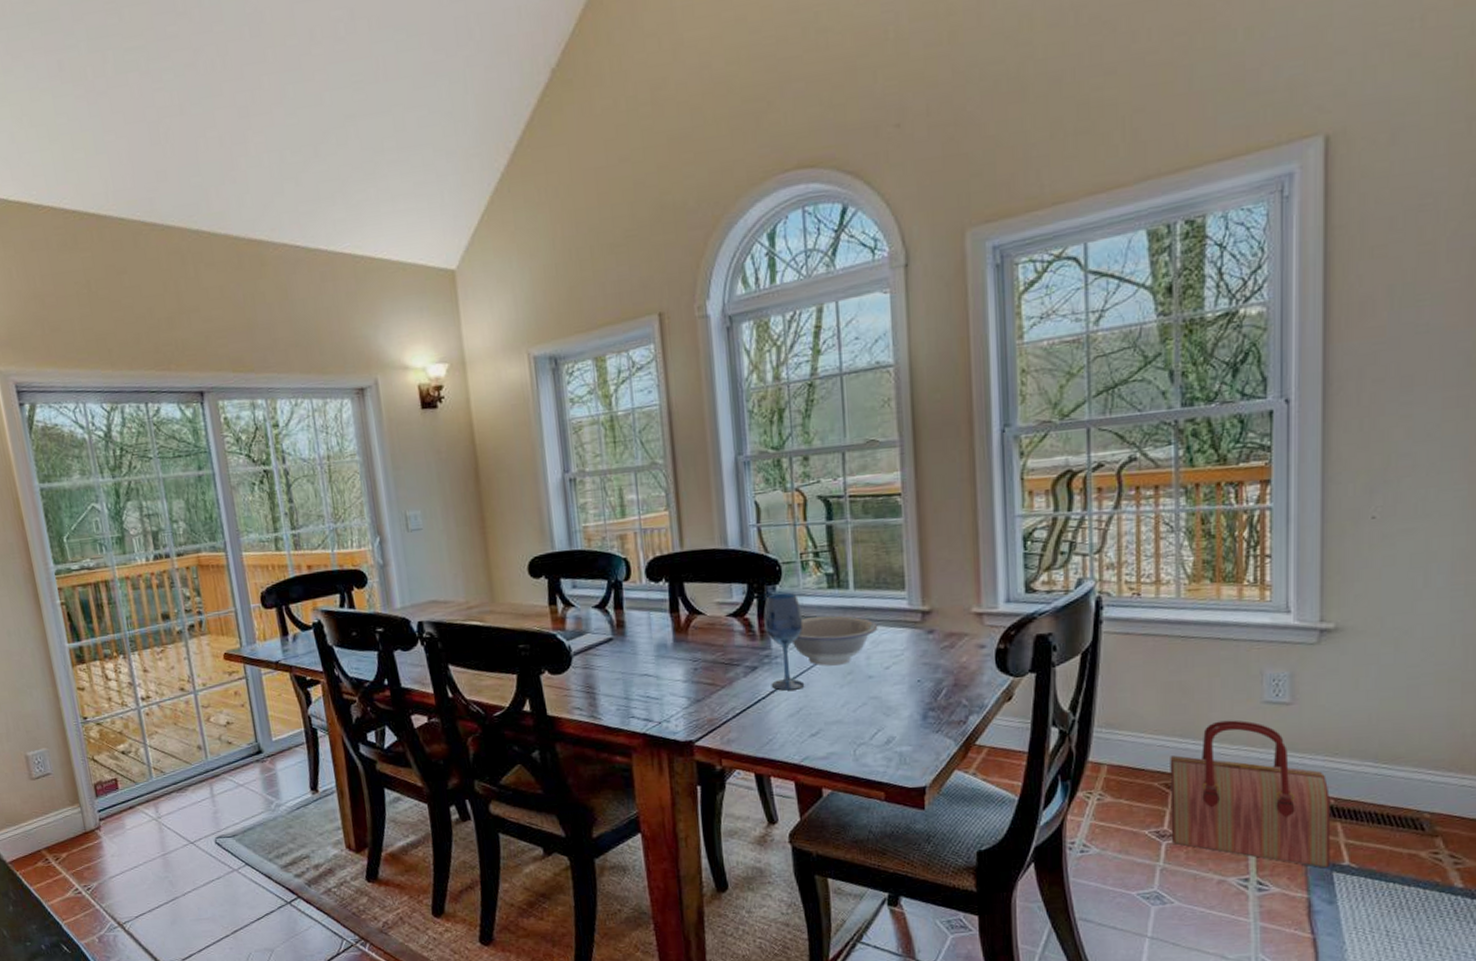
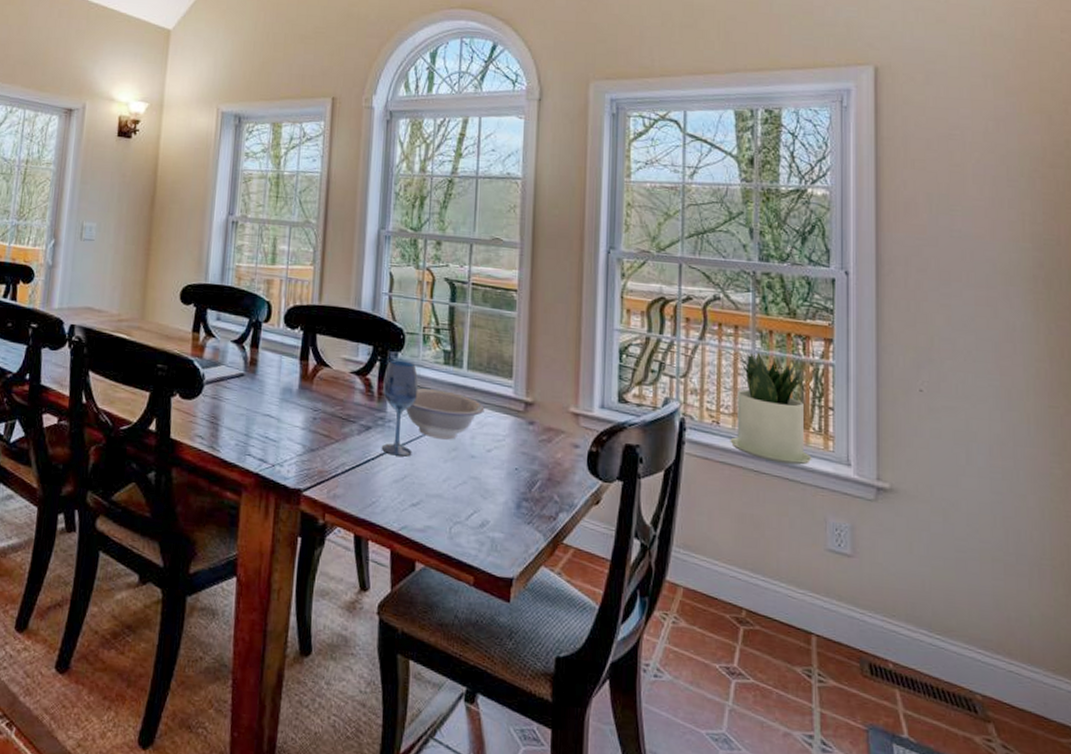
planter: none [1153,509,1247,624] -> present [730,352,812,465]
handbag: present [1170,720,1331,868] -> none [740,561,890,738]

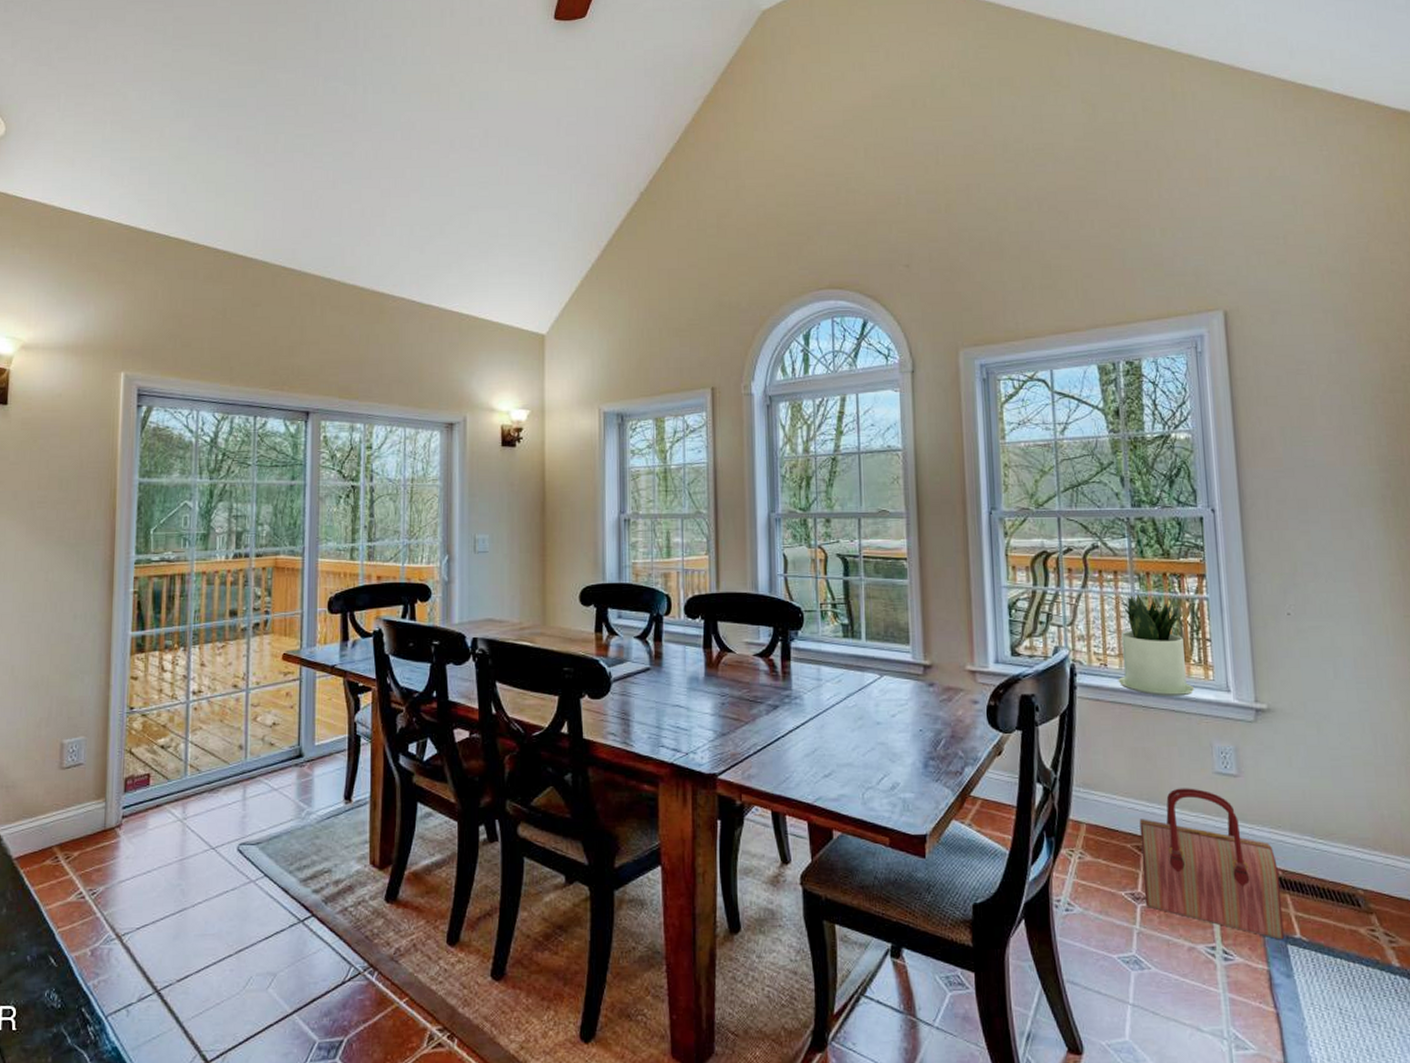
wineglass: present [381,359,419,457] -> none [786,638,821,731]
bowl: present [405,388,485,441] -> none [810,663,886,711]
handbag: none [740,561,890,738] -> present [1139,788,1285,940]

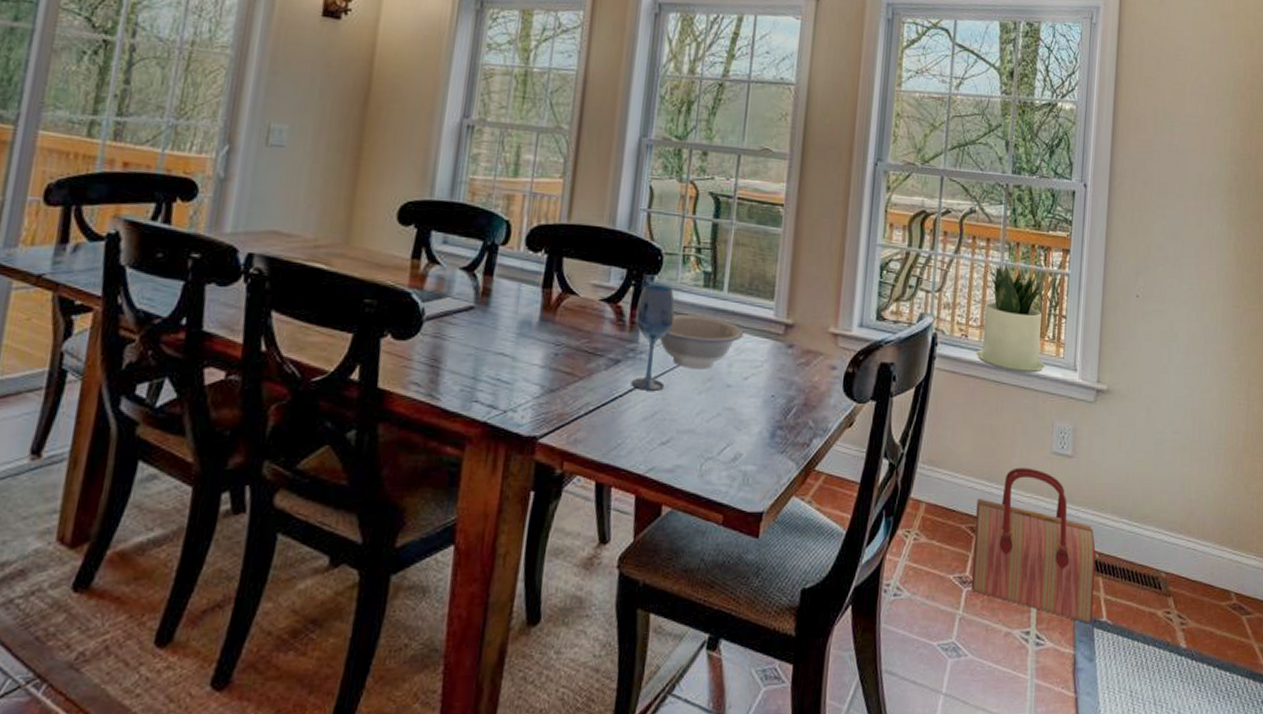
wineglass: none [786,638,821,731] -> present [630,284,675,391]
bowl: none [810,663,886,711] -> present [659,314,744,371]

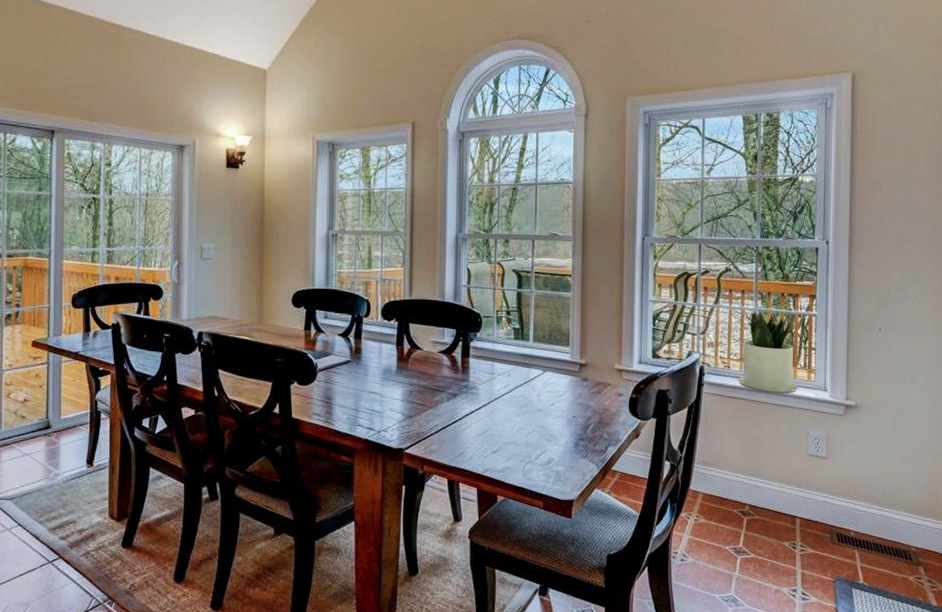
wineglass: present [630,284,675,391] -> none [466,339,494,415]
bowl: present [659,314,744,371] -> none [484,360,548,400]
handbag: present [971,467,1096,624] -> none [744,466,852,585]

